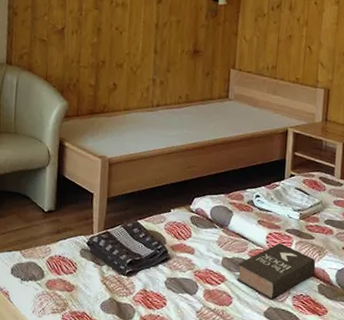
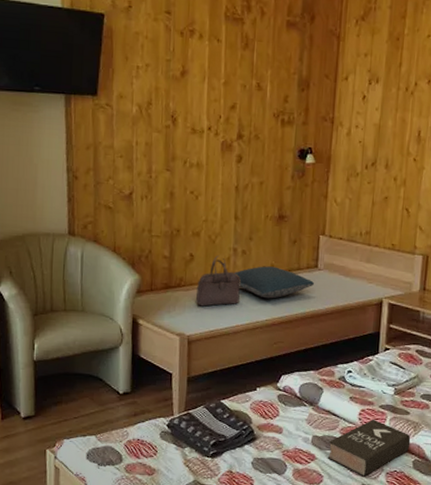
handbag: none [116,85,159,132] -> present [195,255,241,307]
pillow: none [153,95,225,126] -> present [235,266,314,299]

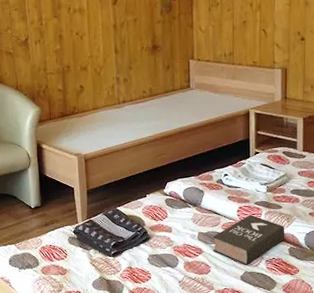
handbag: present [195,255,241,307] -> none [87,85,125,129]
pillow: present [235,266,314,299] -> none [119,90,188,118]

